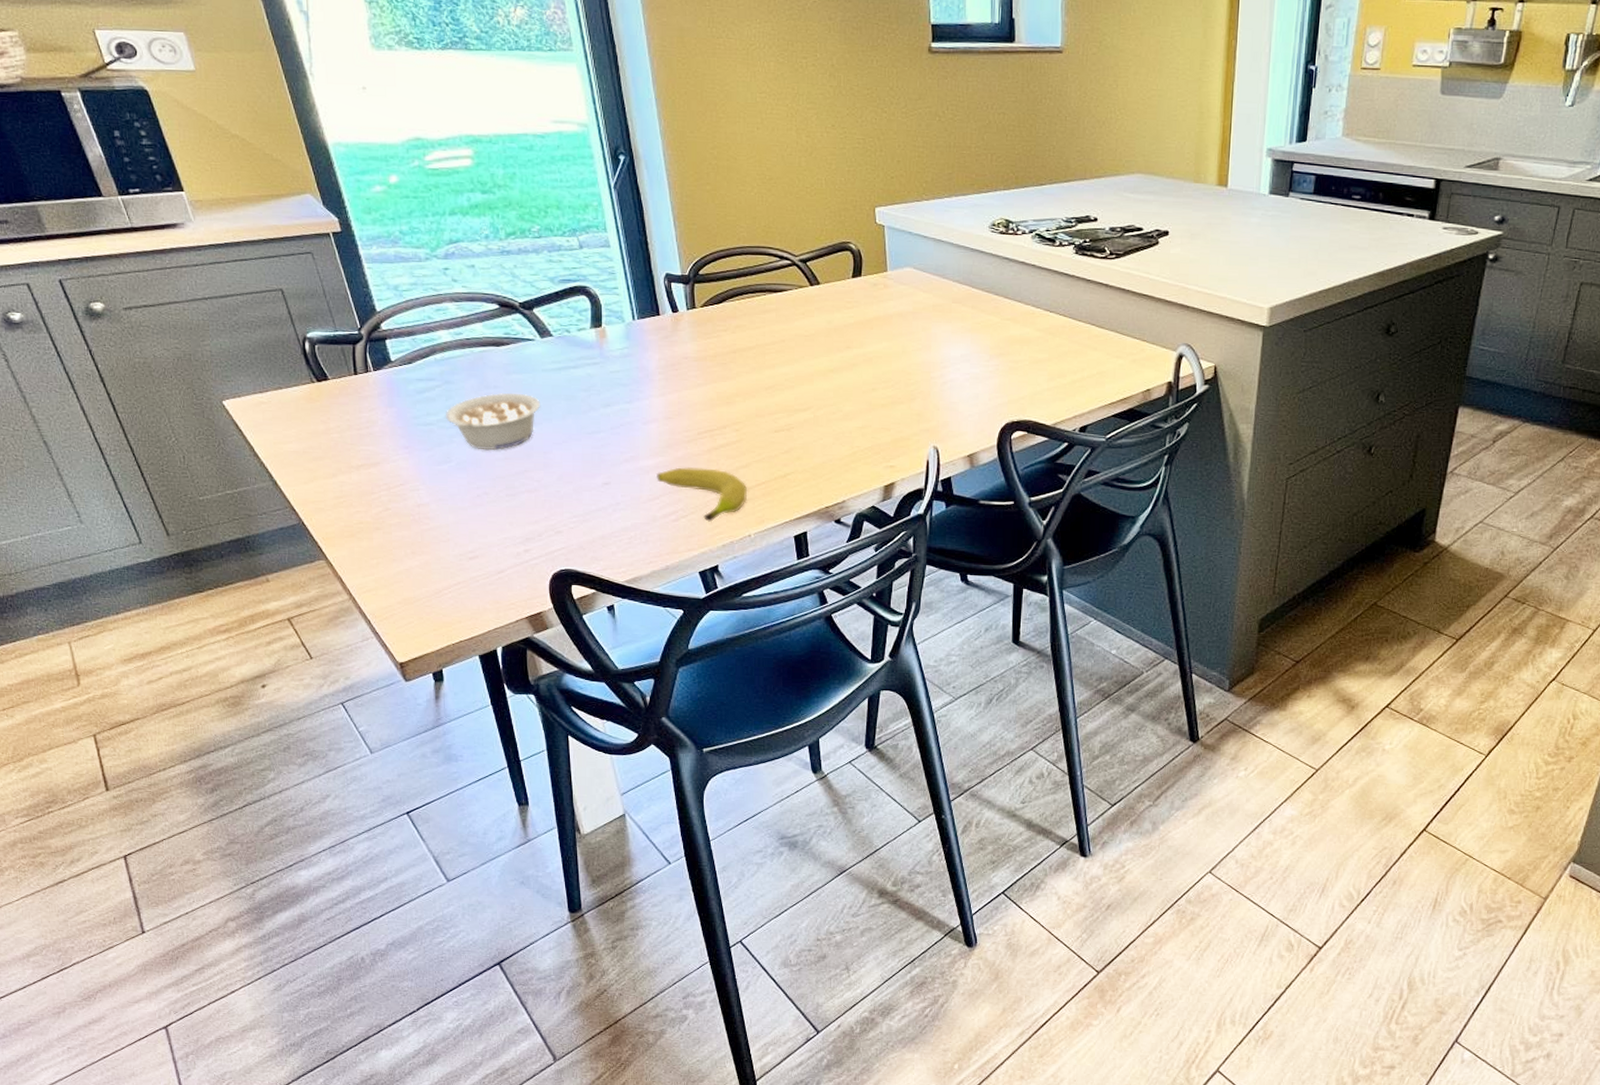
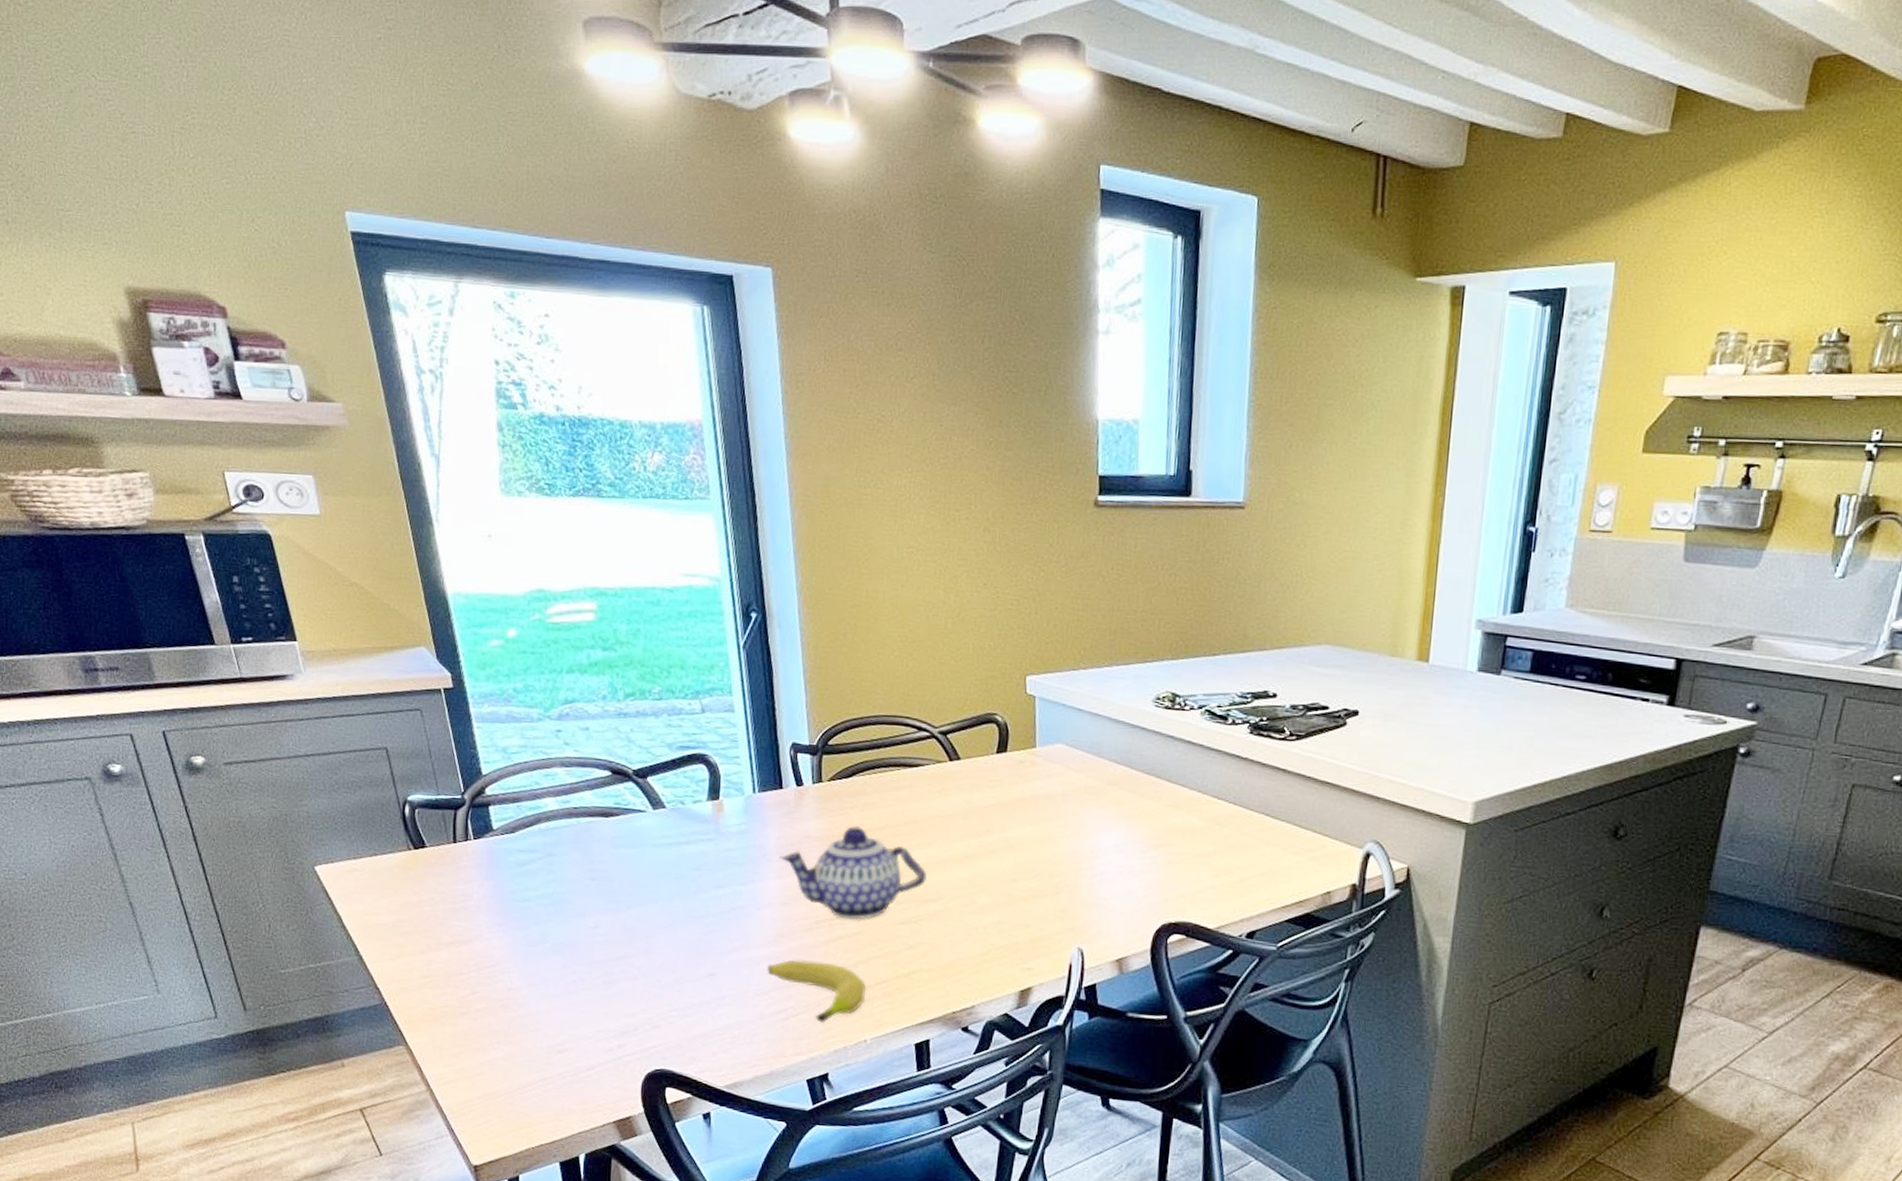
legume: present [446,392,541,450] -> none [545,868,648,932]
teapot: none [661,347,796,430] -> present [779,826,927,920]

